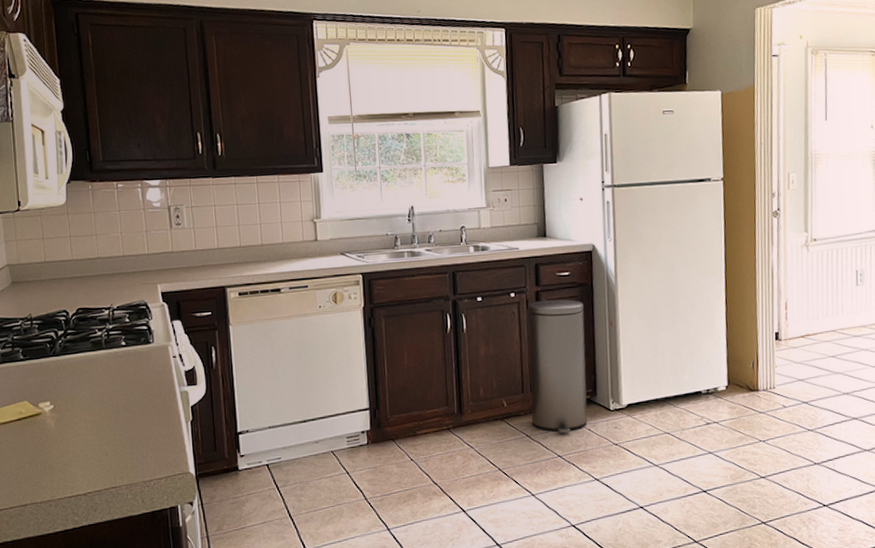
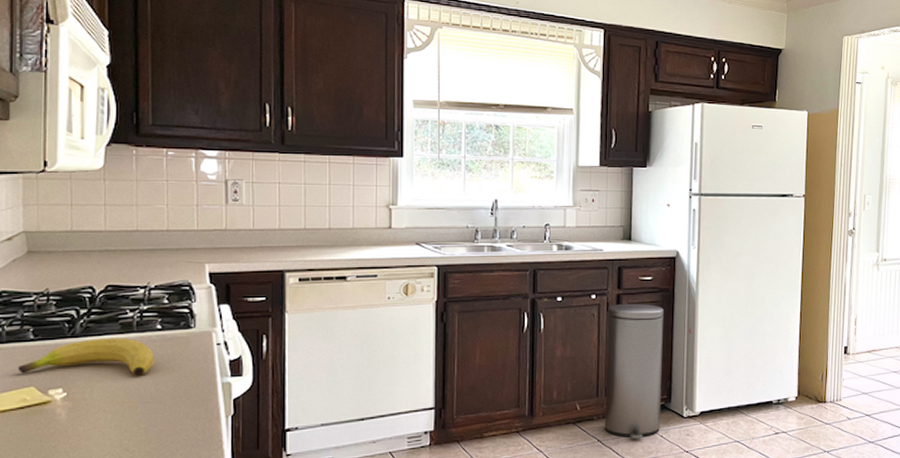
fruit: none [13,354,123,390] -> present [18,338,155,376]

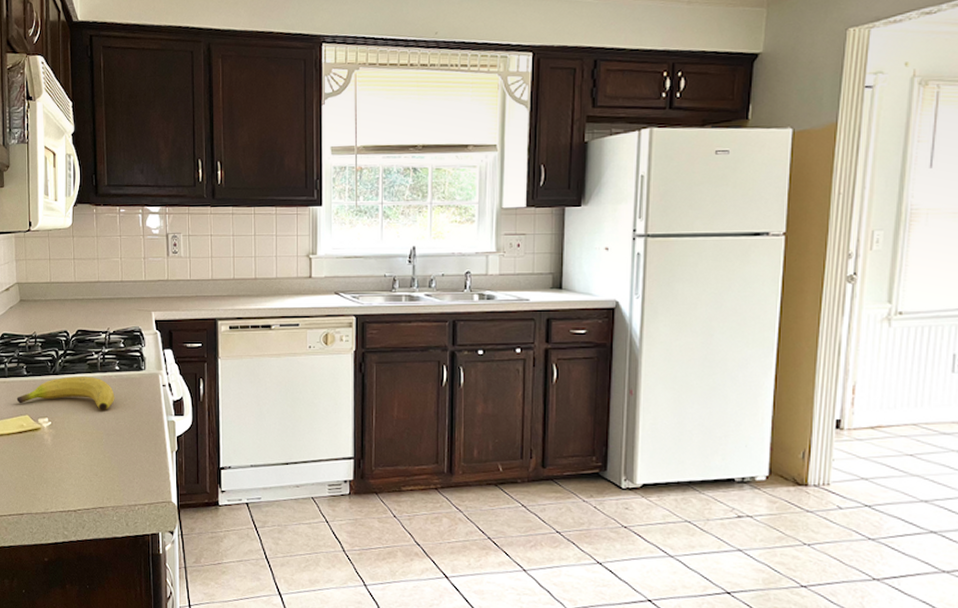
pedal bin: present [604,303,665,438] -> none [529,359,601,507]

